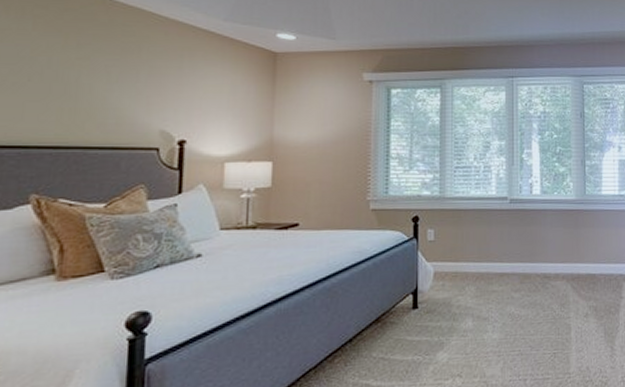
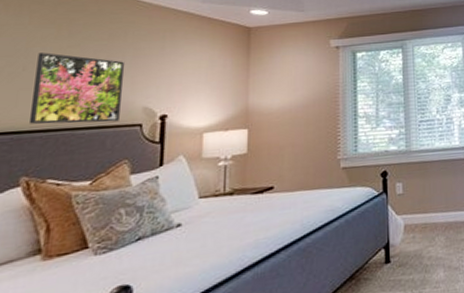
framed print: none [38,63,140,144] -> present [30,52,125,124]

